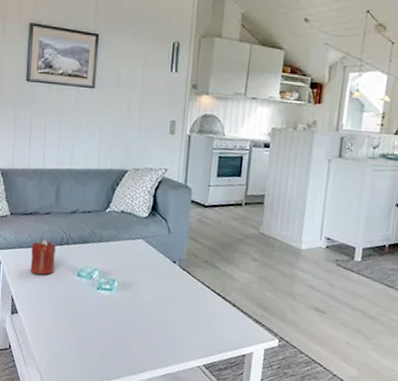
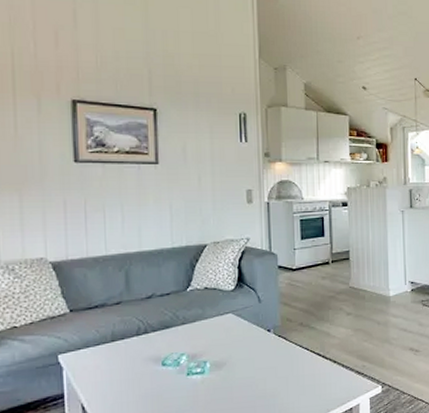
candle: present [30,238,56,275] -> none [101,331,133,373]

